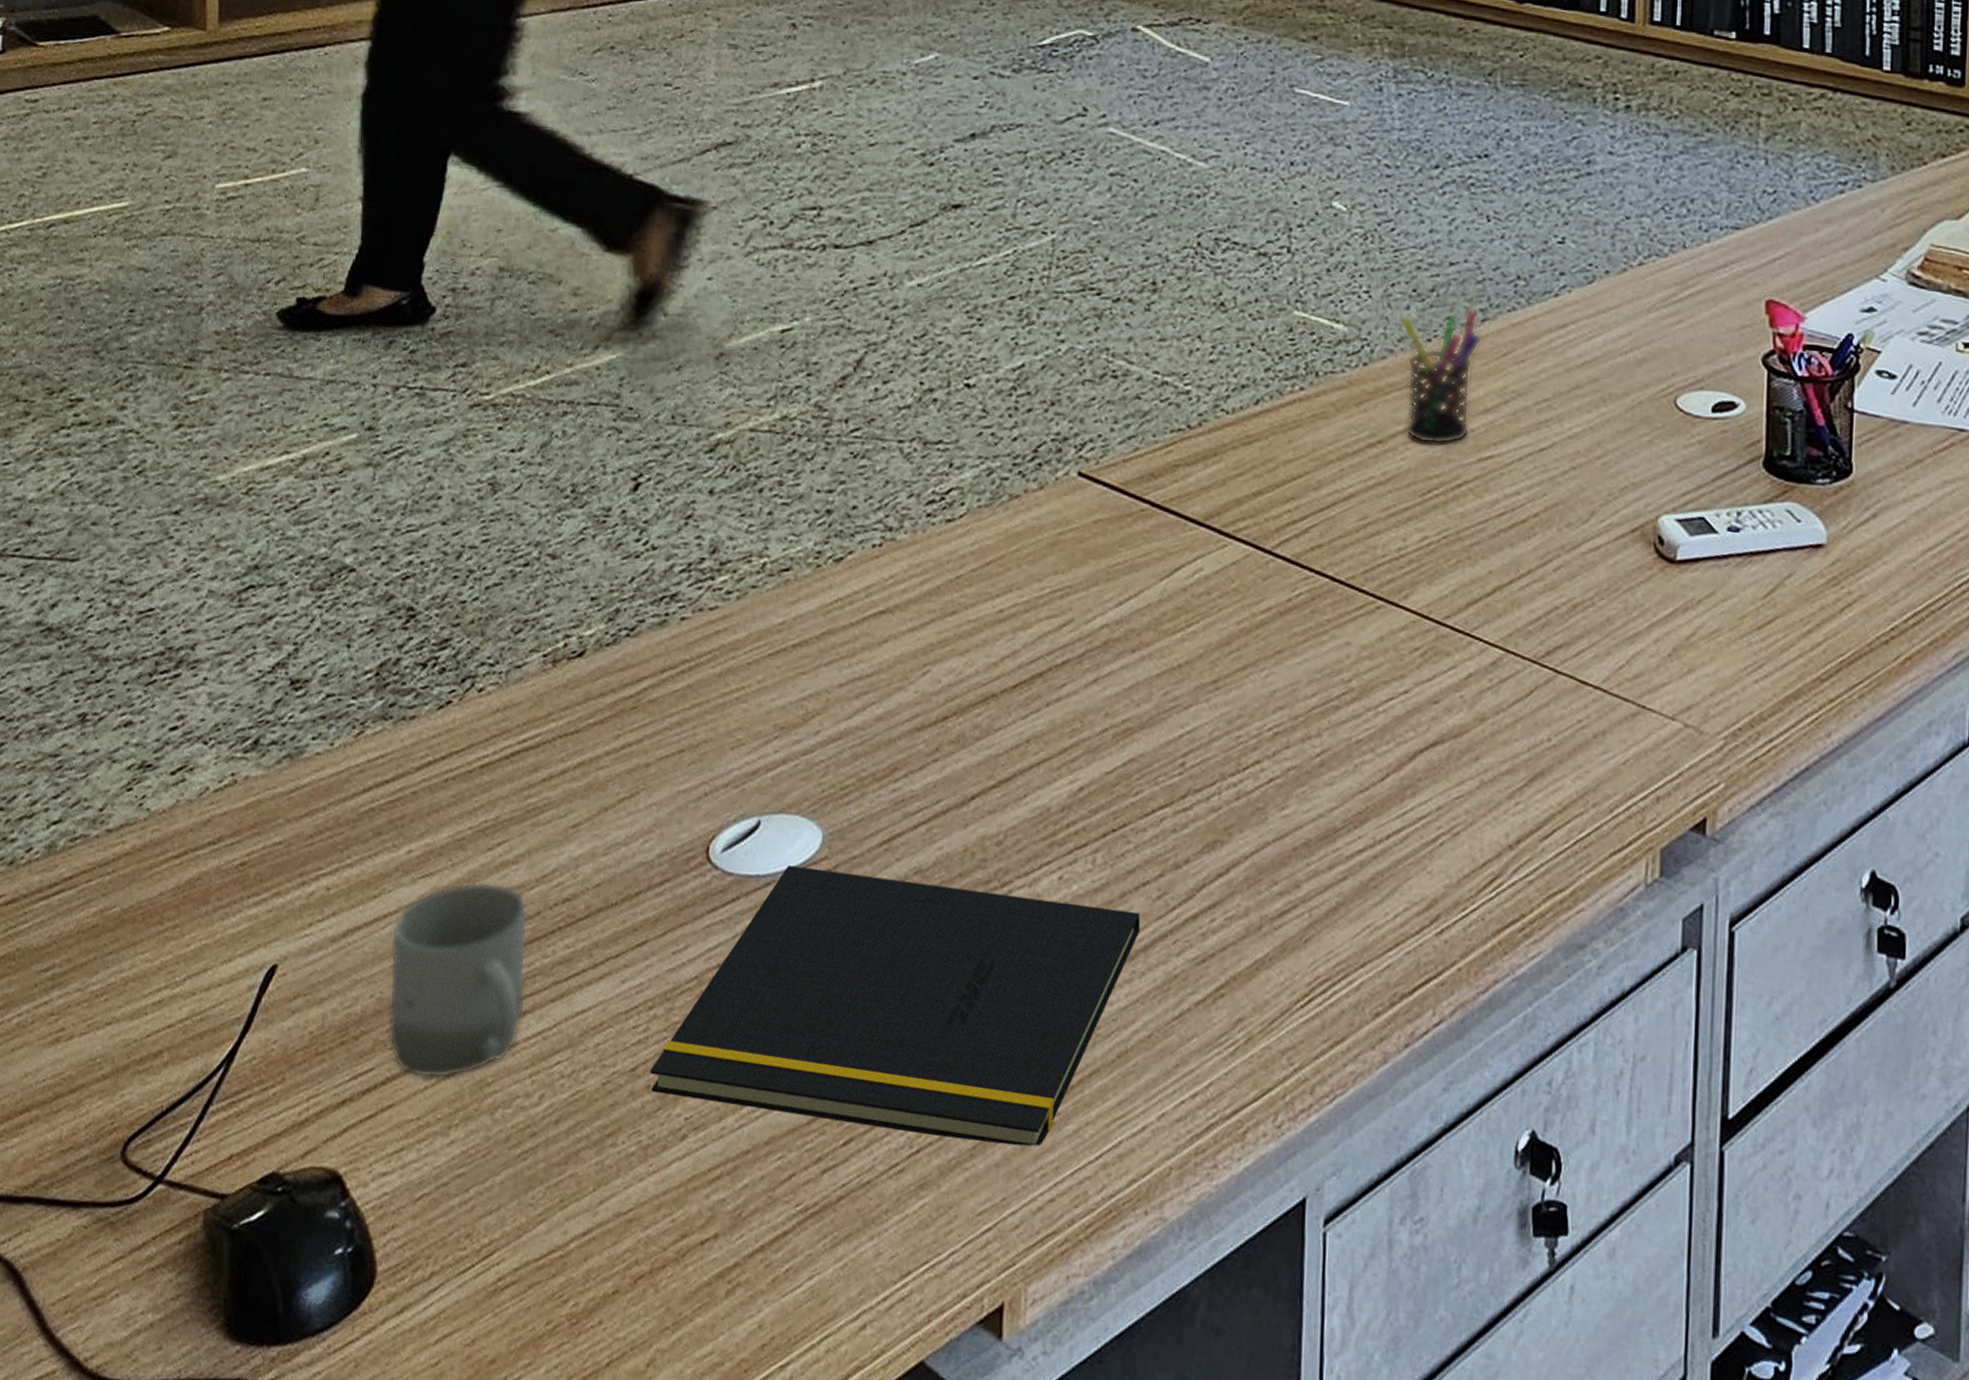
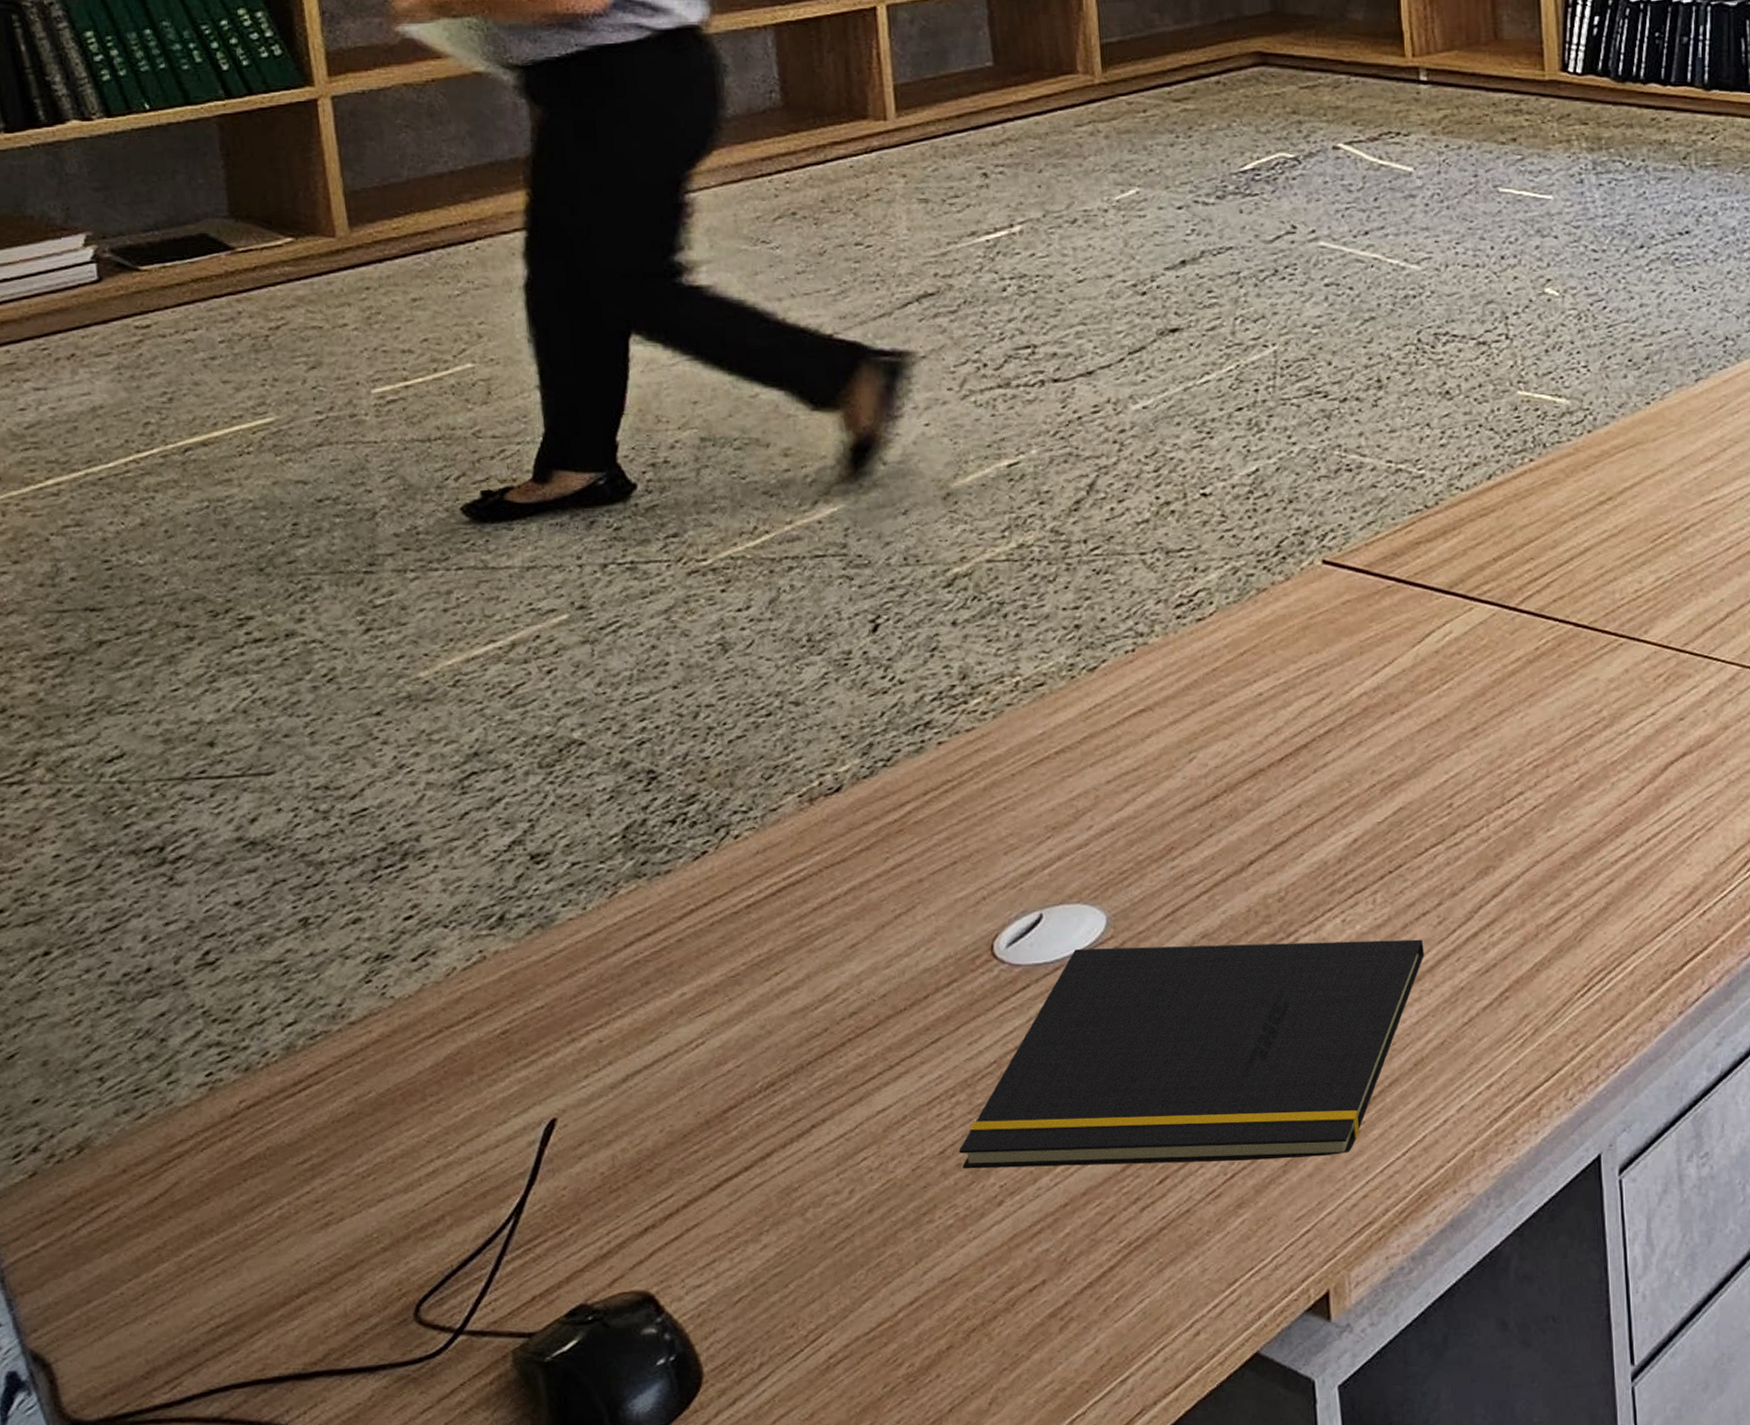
cup: present [389,881,528,1079] -> none [673,1009,824,1195]
pen holder: present [1399,309,1481,446] -> none [1618,371,1697,496]

